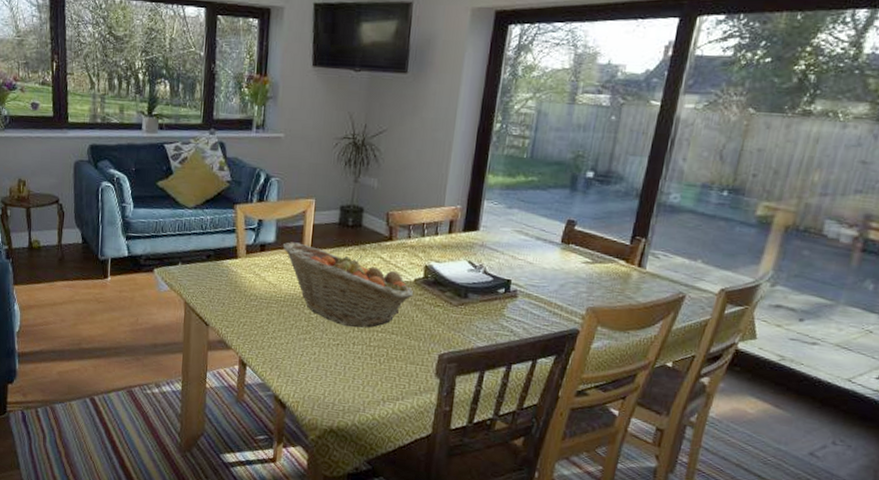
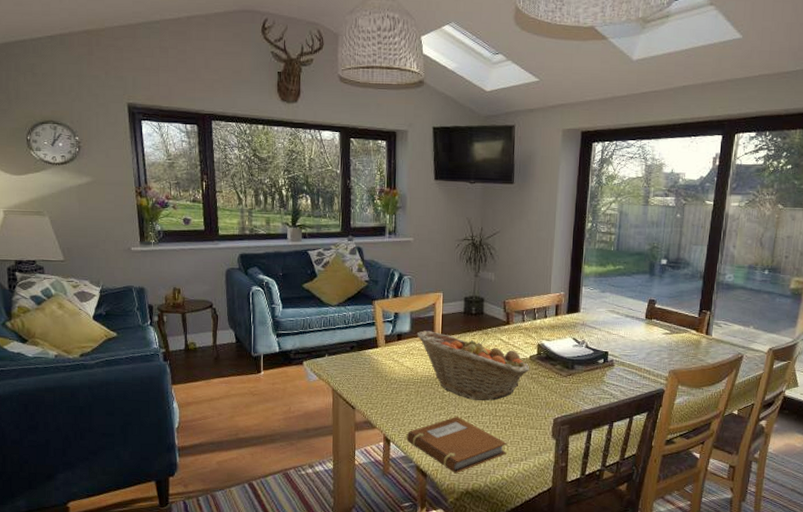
notebook: none [265,343,381,408] -> present [406,417,507,473]

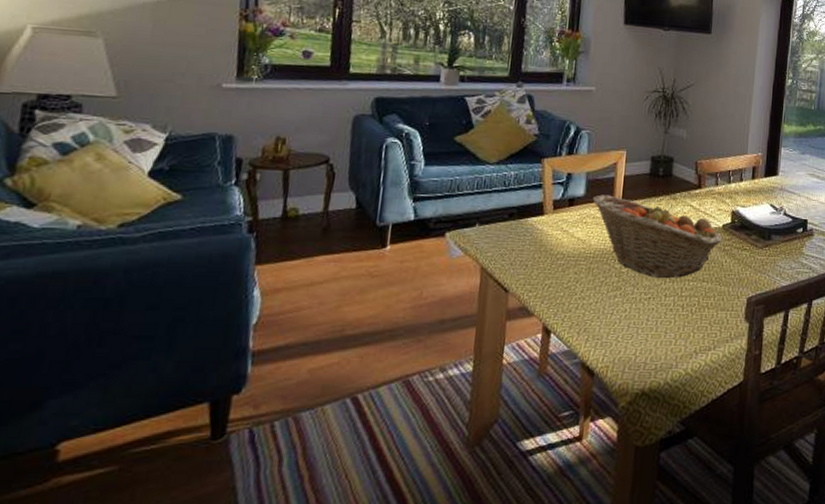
notebook: present [406,417,507,473] -> none [571,298,693,369]

